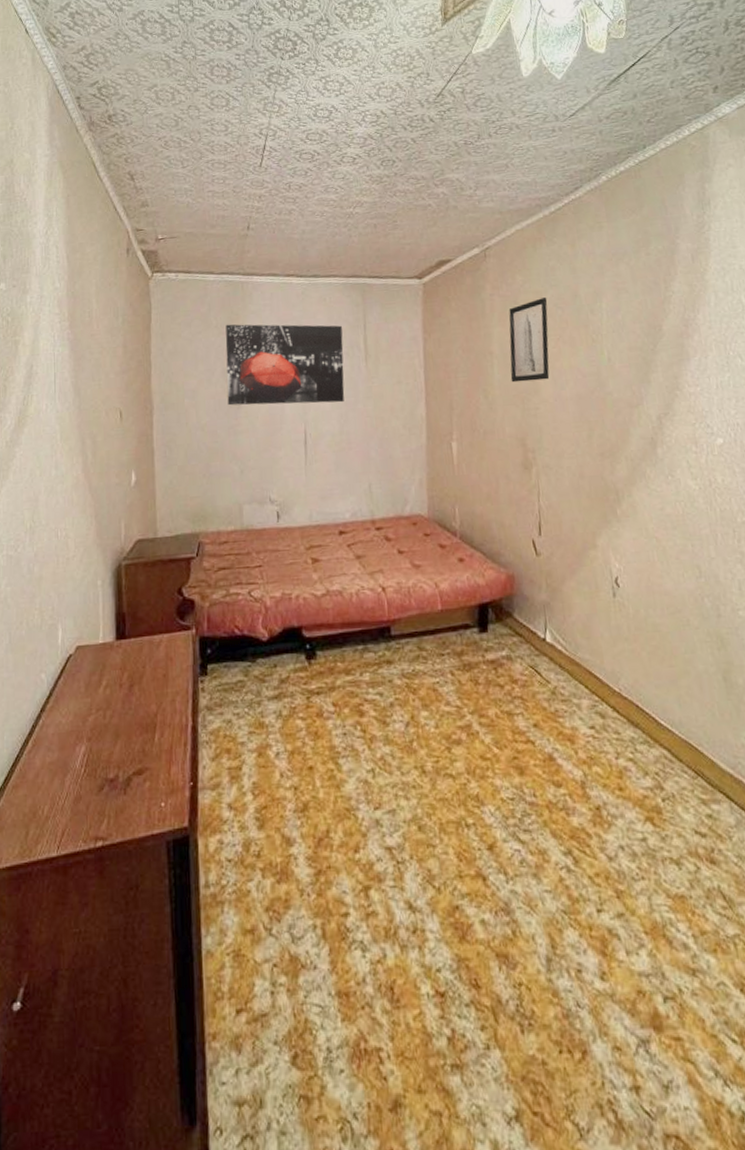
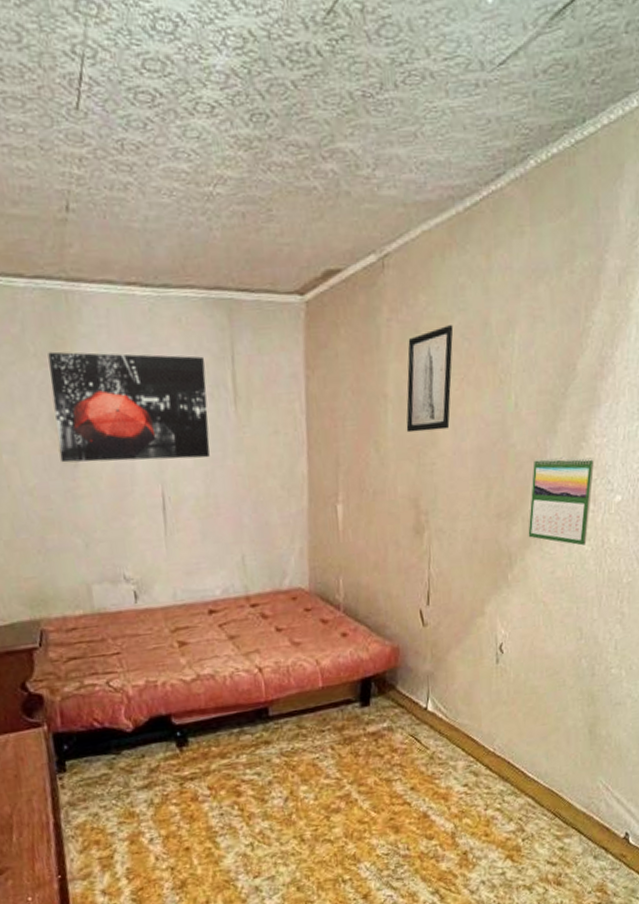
calendar: none [631,402,694,485] -> present [528,456,594,546]

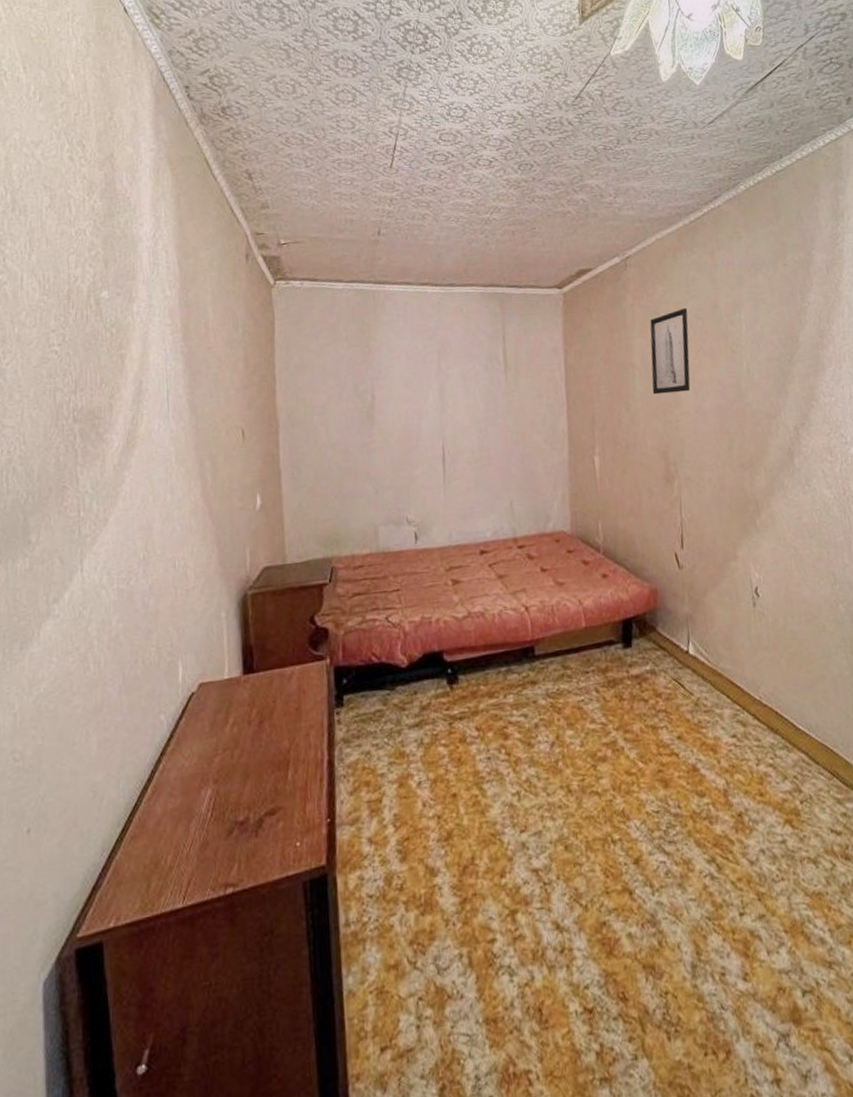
wall art: present [48,351,210,463] -> none [356,335,484,422]
calendar: present [528,456,594,546] -> none [769,413,829,494]

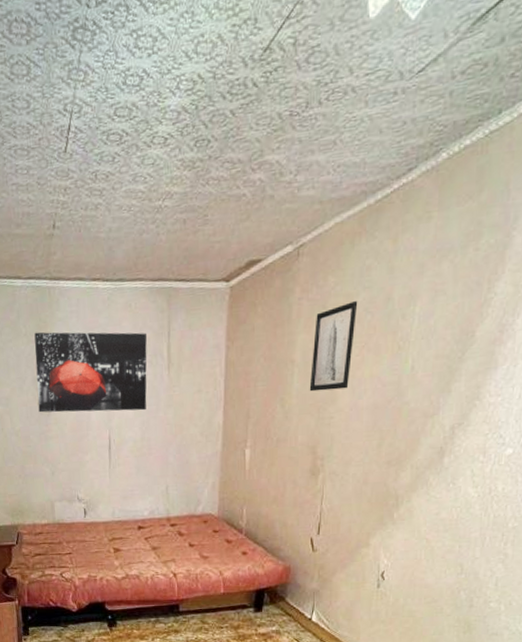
wall art: none [356,335,484,422] -> present [34,332,147,413]

